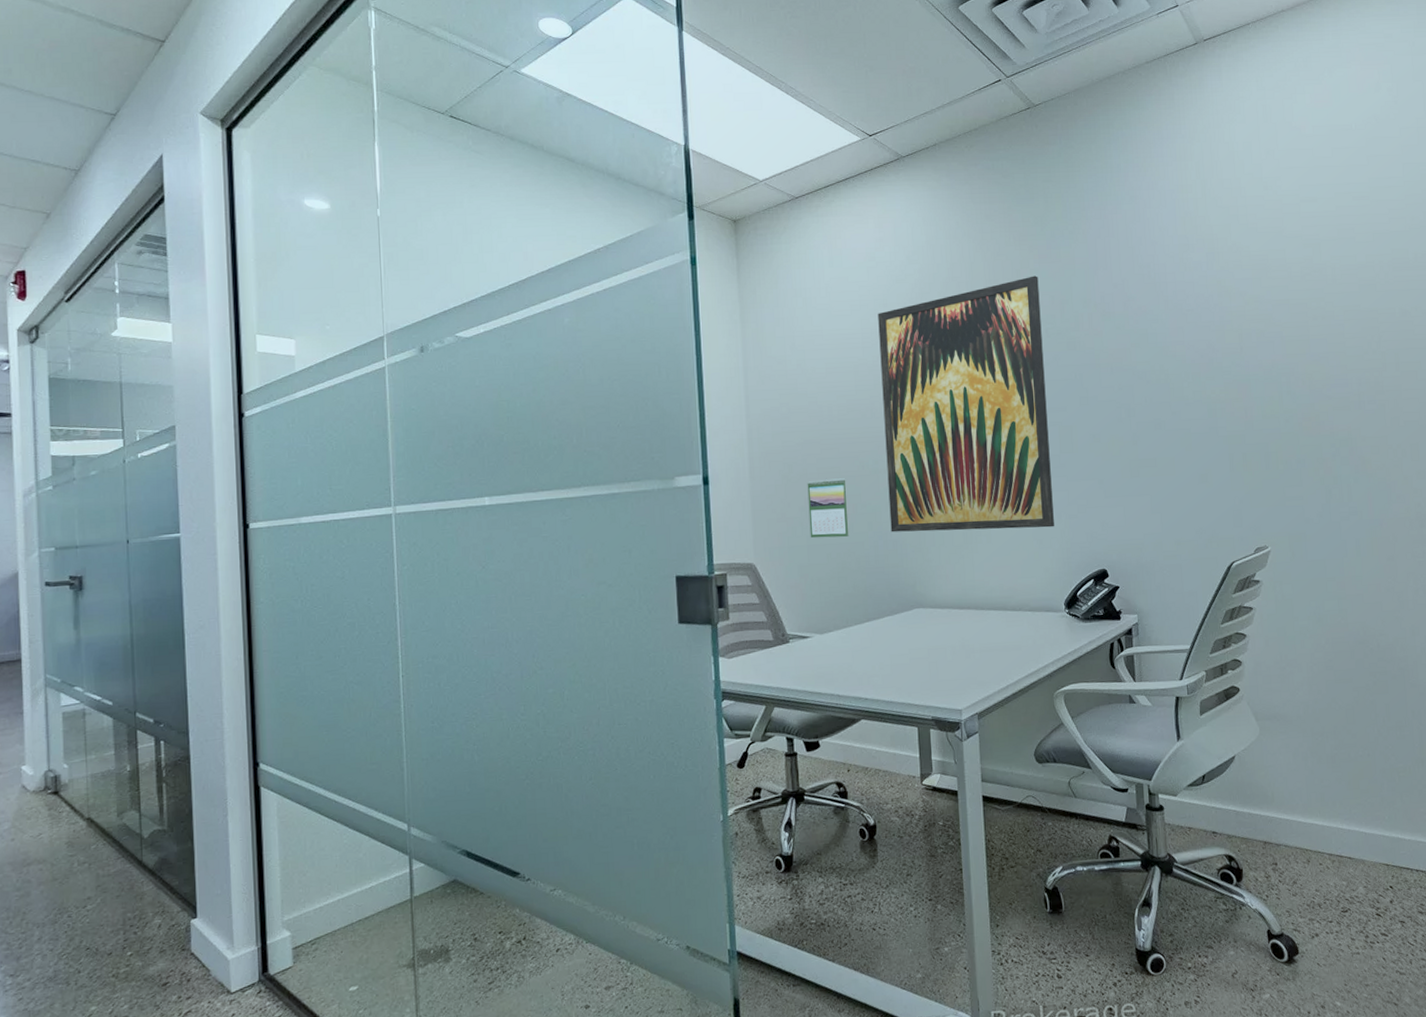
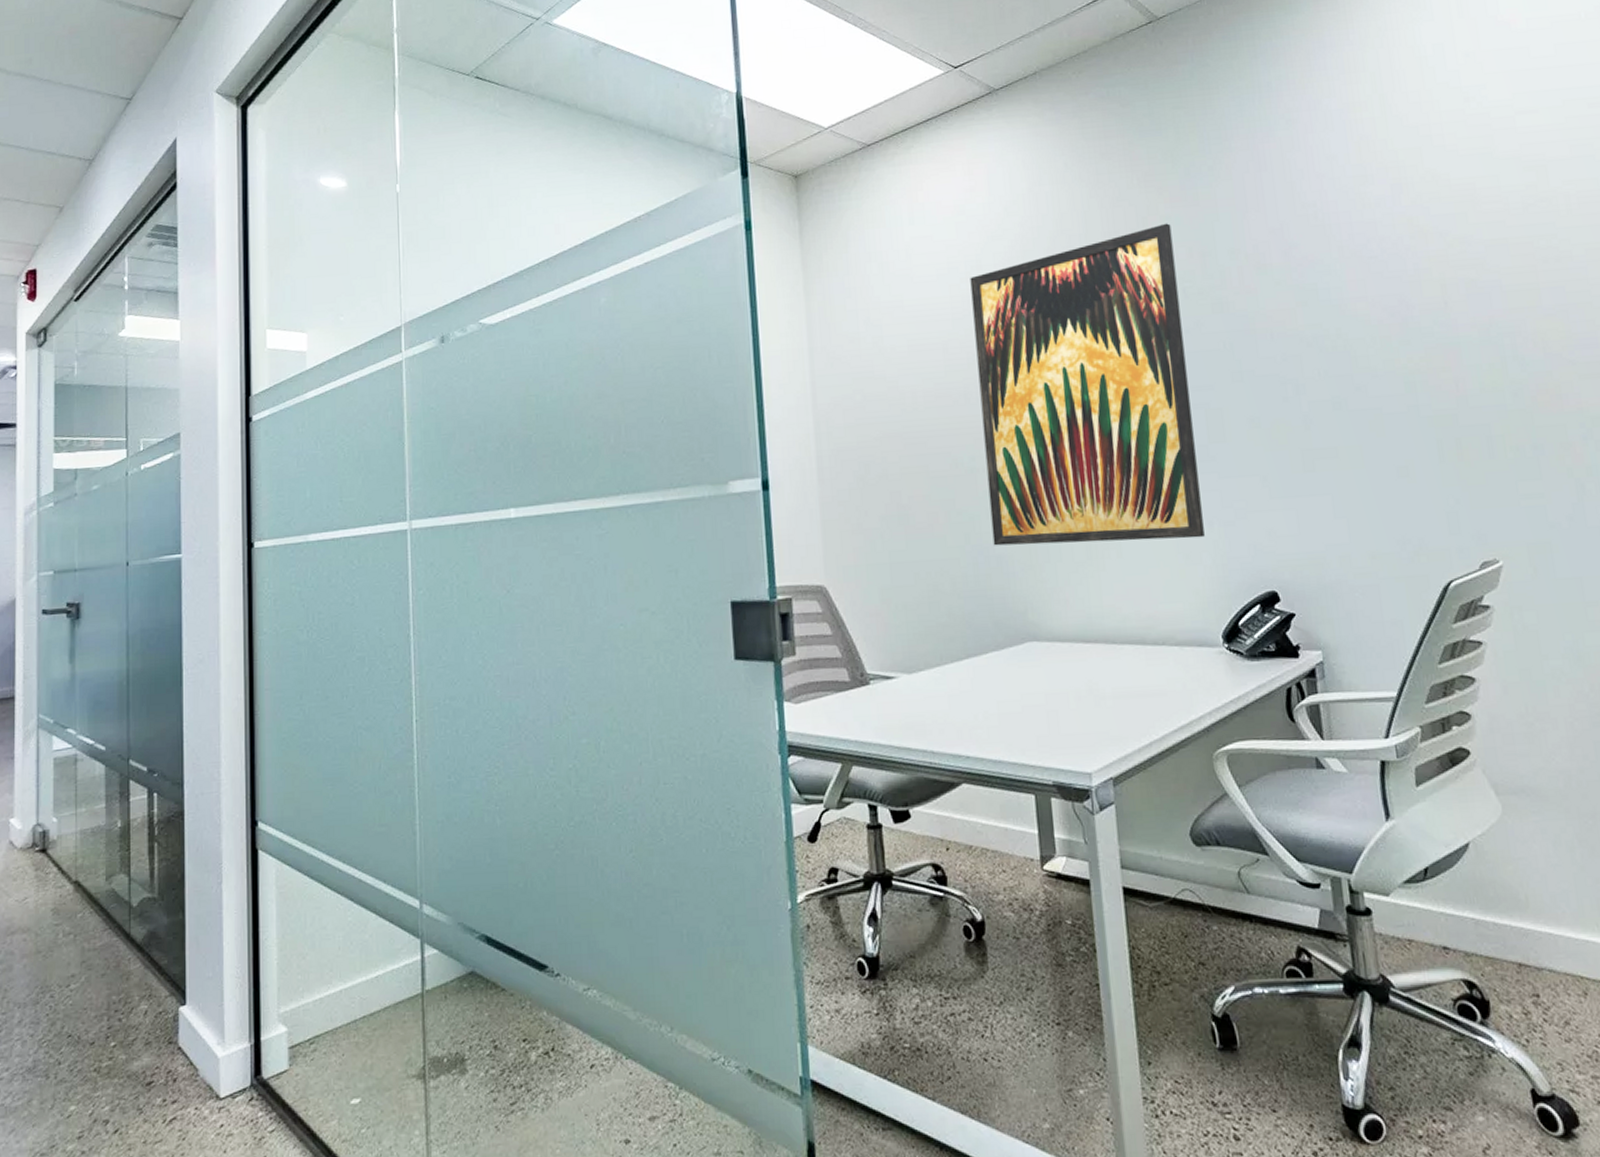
calendar: present [807,478,849,538] -> none [888,479,942,554]

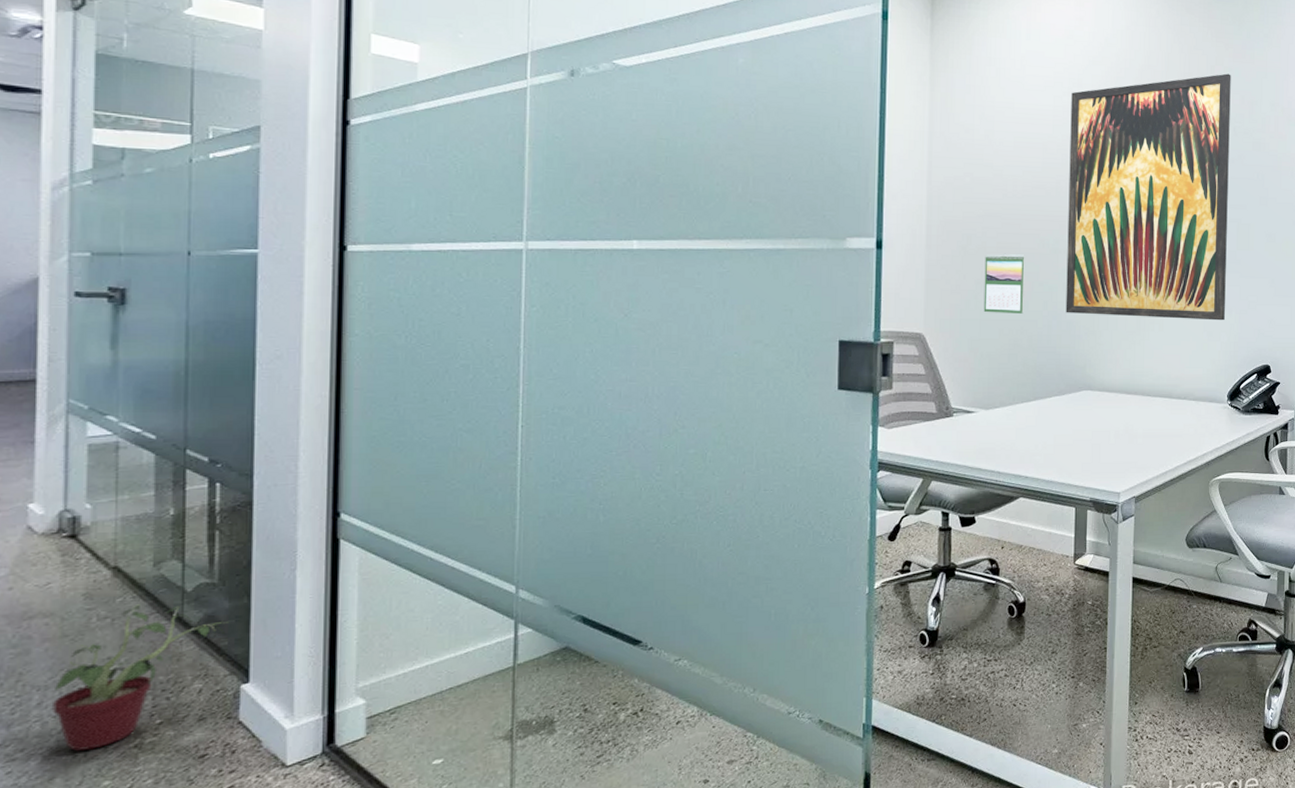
potted plant: none [30,920,167,1072] -> present [53,604,228,751]
calendar: none [888,479,942,554] -> present [983,254,1025,314]

